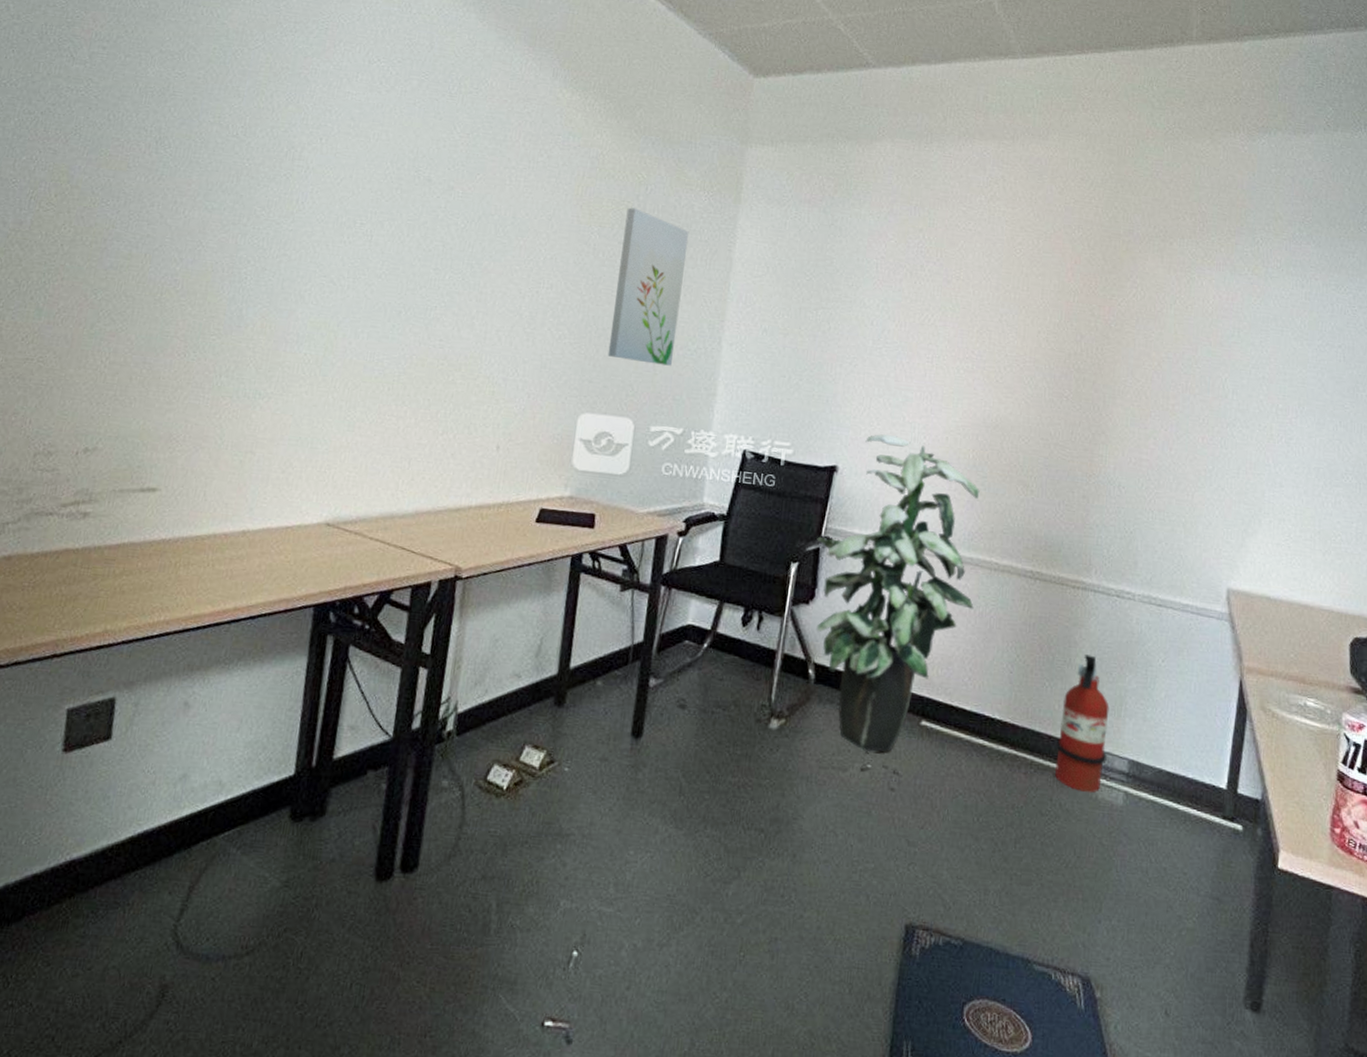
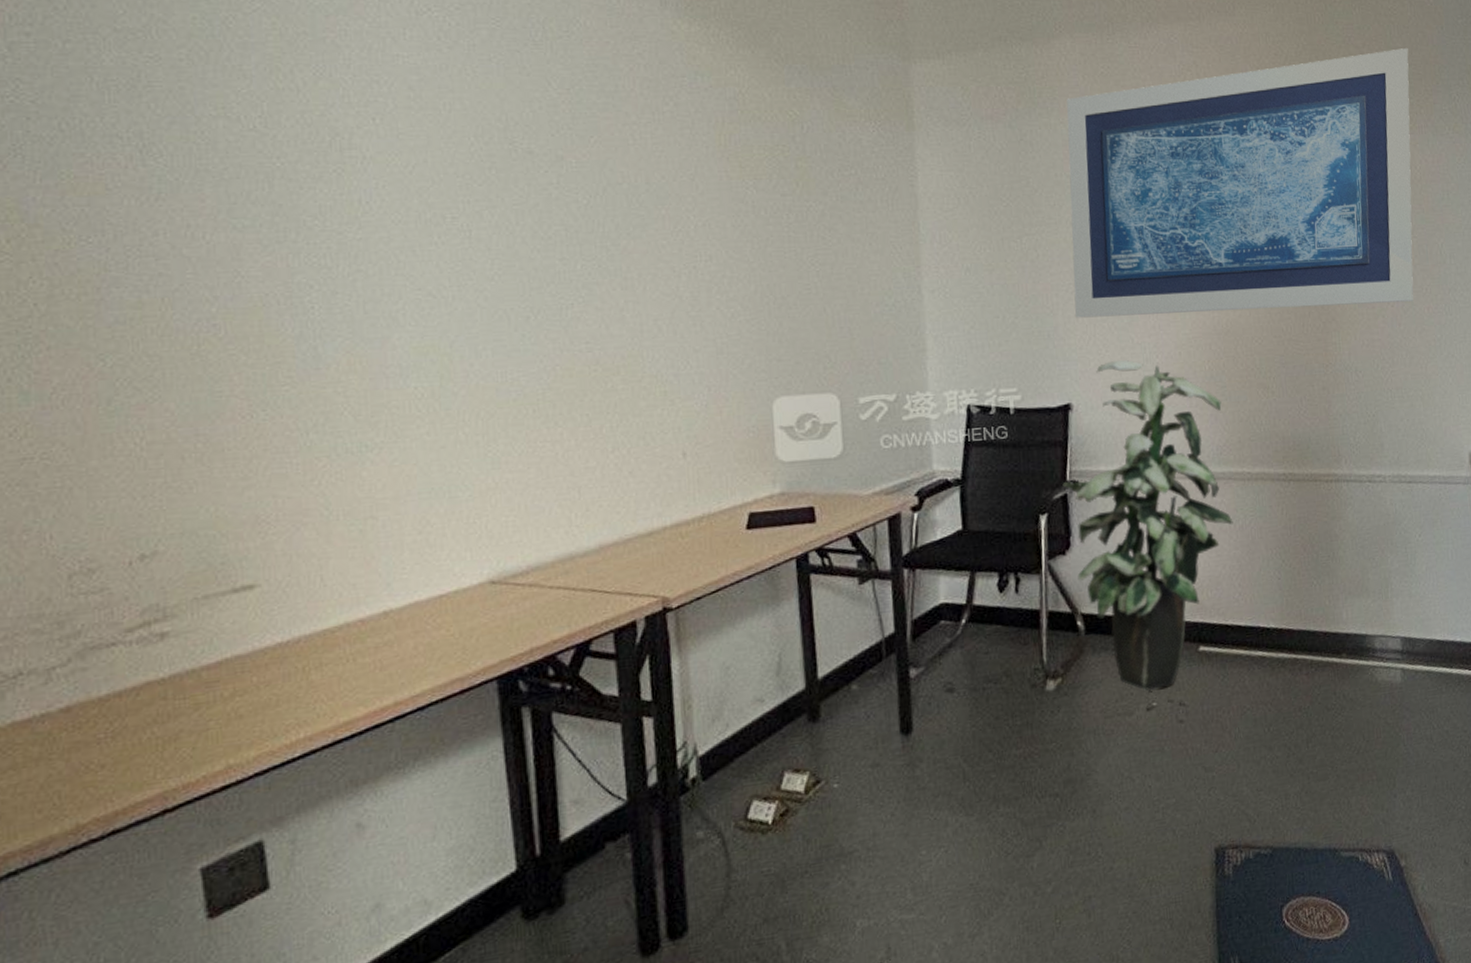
wall art: present [607,207,690,366] -> none [784,152,870,329]
wall art: none [854,188,1216,430] -> present [1066,48,1414,318]
fire extinguisher: present [1055,654,1110,793] -> none [1331,545,1381,679]

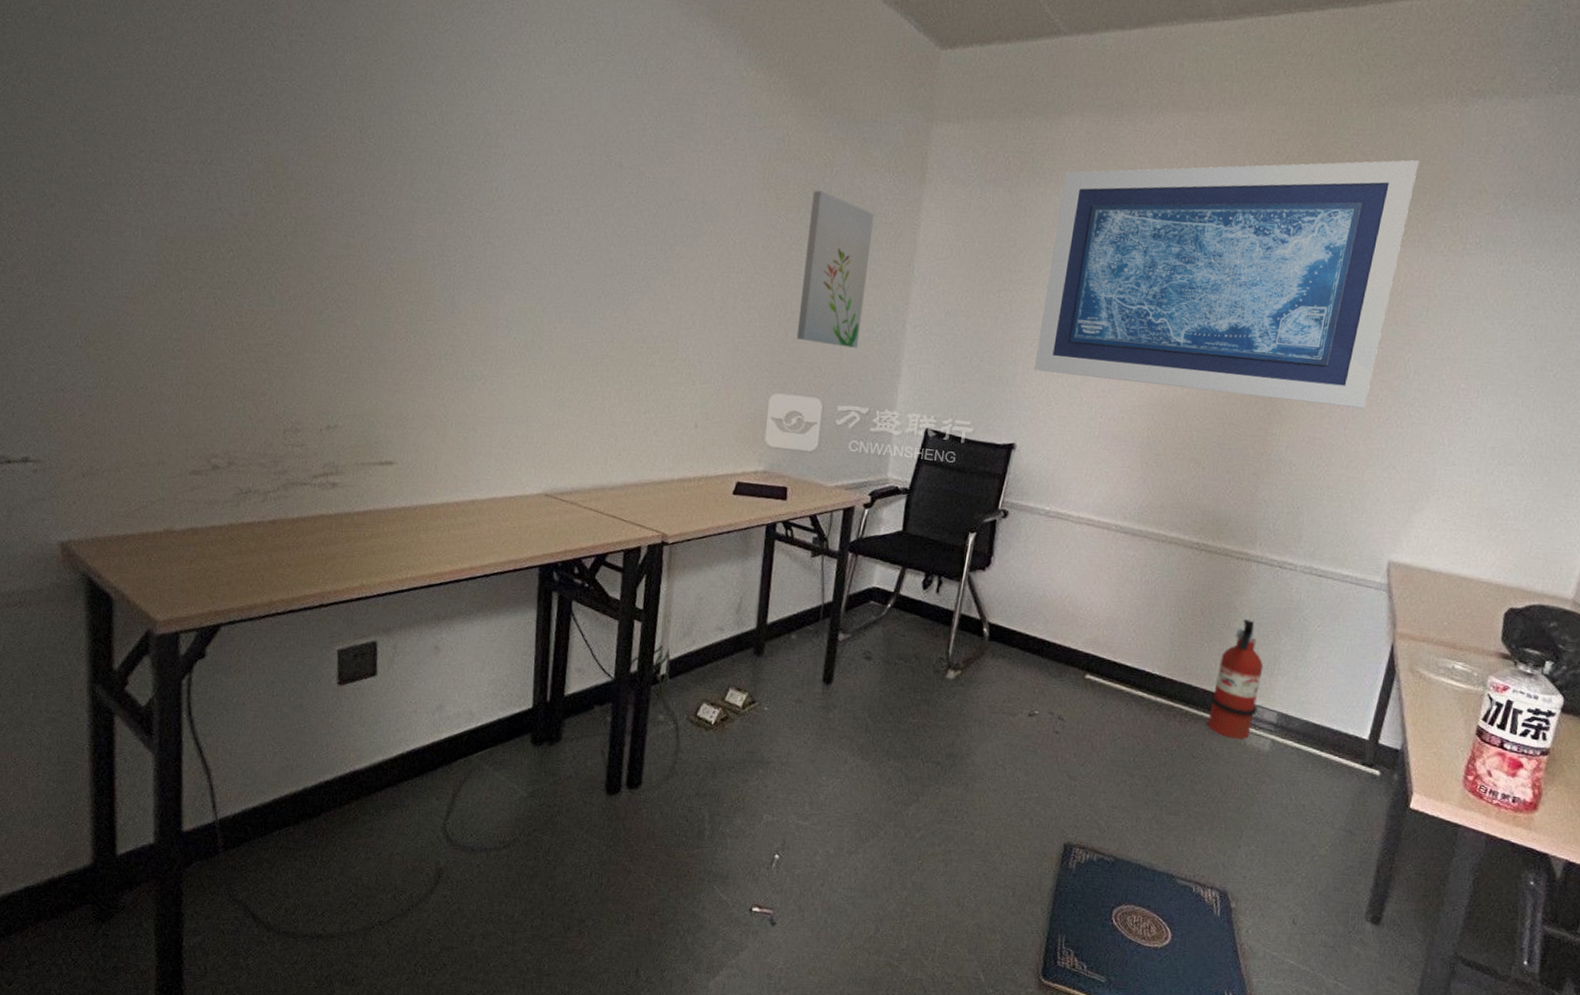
wall art: none [784,152,870,329] -> present [796,190,875,348]
indoor plant: present [1062,360,1233,691] -> none [991,413,1152,701]
fire extinguisher: none [1331,545,1381,679] -> present [1208,619,1264,740]

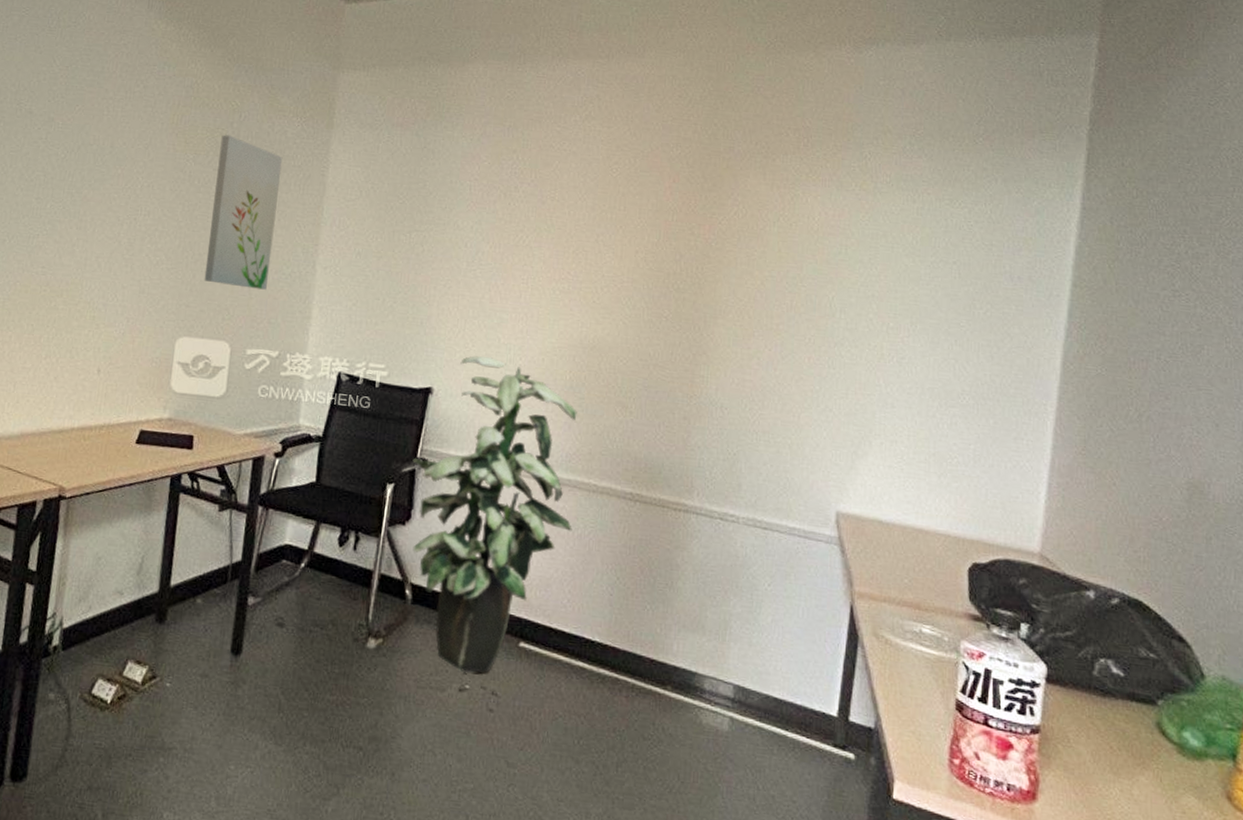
indoor plant: none [991,413,1152,701] -> present [412,356,577,673]
wall art: present [1033,160,1420,410] -> none [448,103,821,350]
fire extinguisher: present [1208,619,1264,740] -> none [658,578,714,718]

